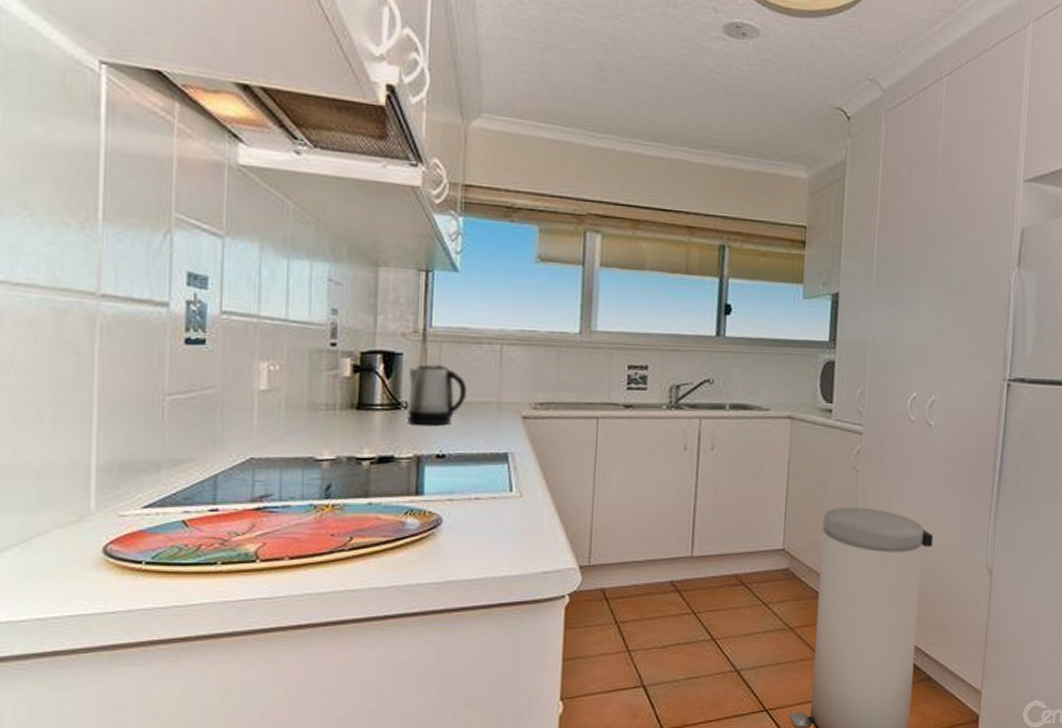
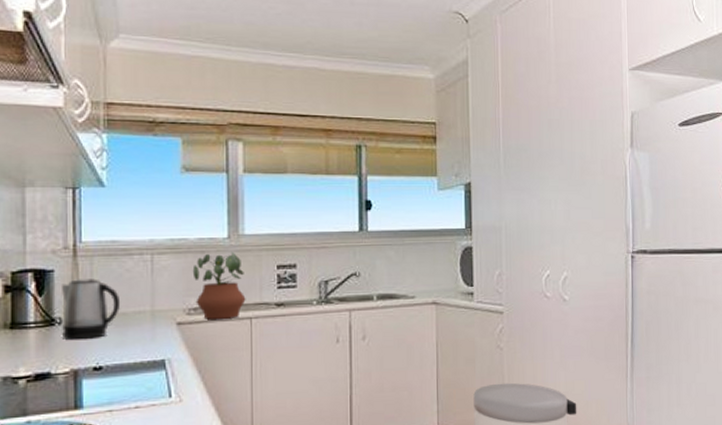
potted plant: none [541,347,594,417] -> present [192,251,246,319]

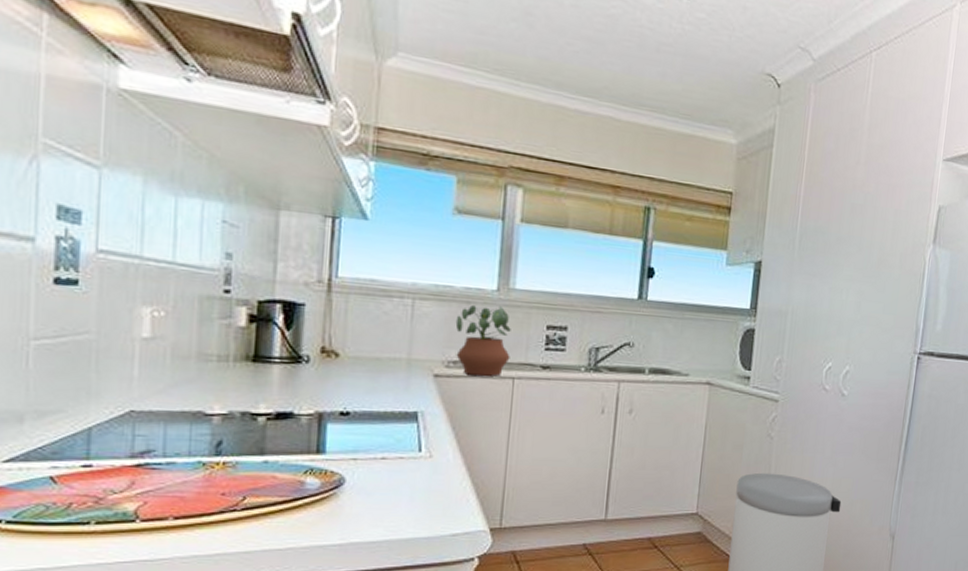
kettle: present [62,278,121,339] -> none [309,316,376,381]

